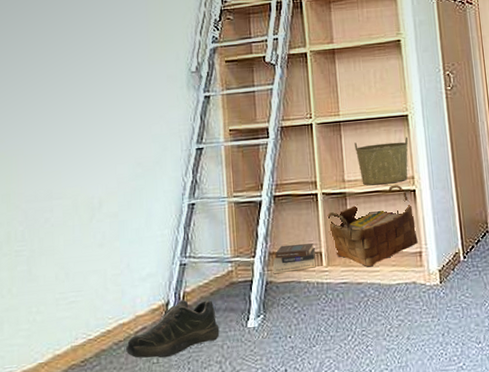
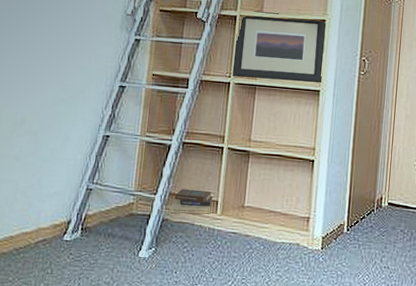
shoe: present [125,299,220,359] -> none [24,221,113,271]
picture frame: none [309,42,409,117] -> present [232,11,326,84]
woven basket: present [326,184,418,266] -> none [227,152,309,222]
basket: present [354,137,408,186] -> none [265,107,316,151]

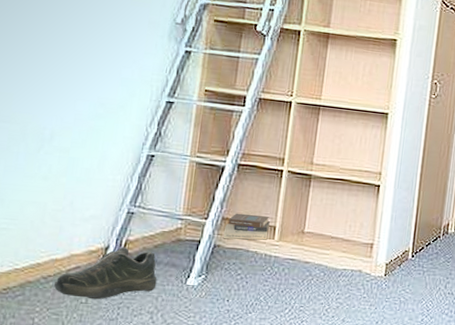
shoe: none [24,221,113,271] -> present [53,247,158,300]
picture frame: present [232,11,326,84] -> none [294,26,397,106]

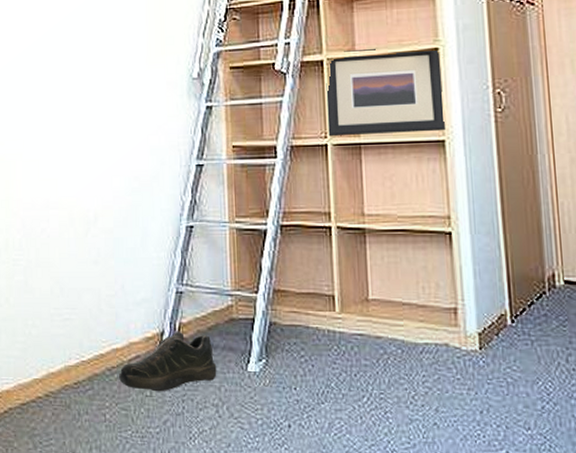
books: present [222,213,271,240] -> none [277,283,328,315]
picture frame: none [294,26,397,106] -> present [326,49,447,137]

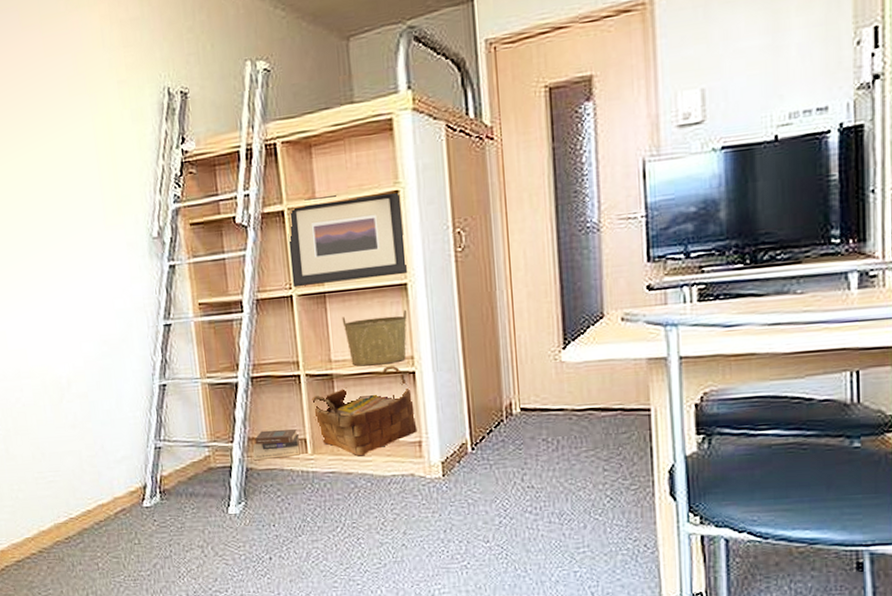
shoe: present [118,332,217,392] -> none [106,484,200,540]
books: none [277,283,328,315] -> present [252,429,301,461]
woven basket: none [341,224,453,318] -> present [311,365,417,456]
basket: none [377,167,444,223] -> present [342,309,407,367]

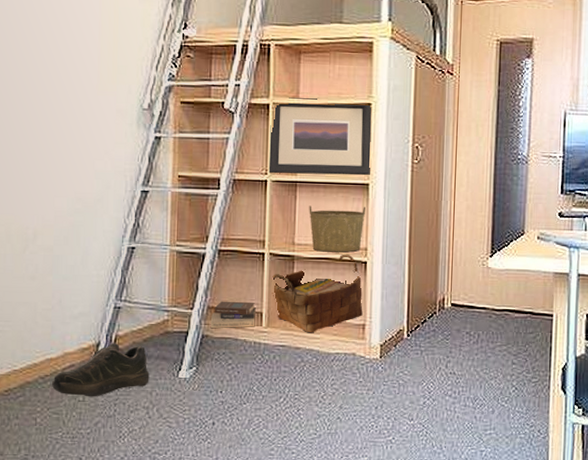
shoe: none [106,484,200,540] -> present [51,343,150,397]

